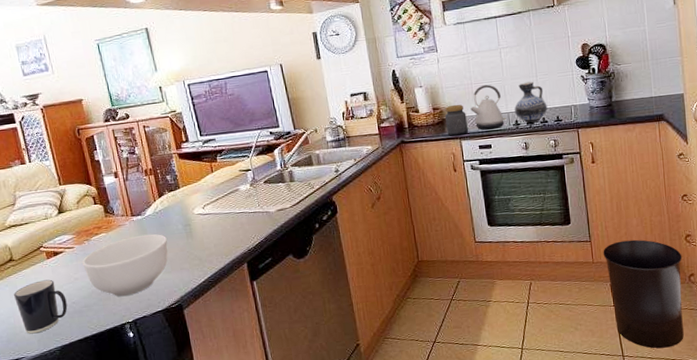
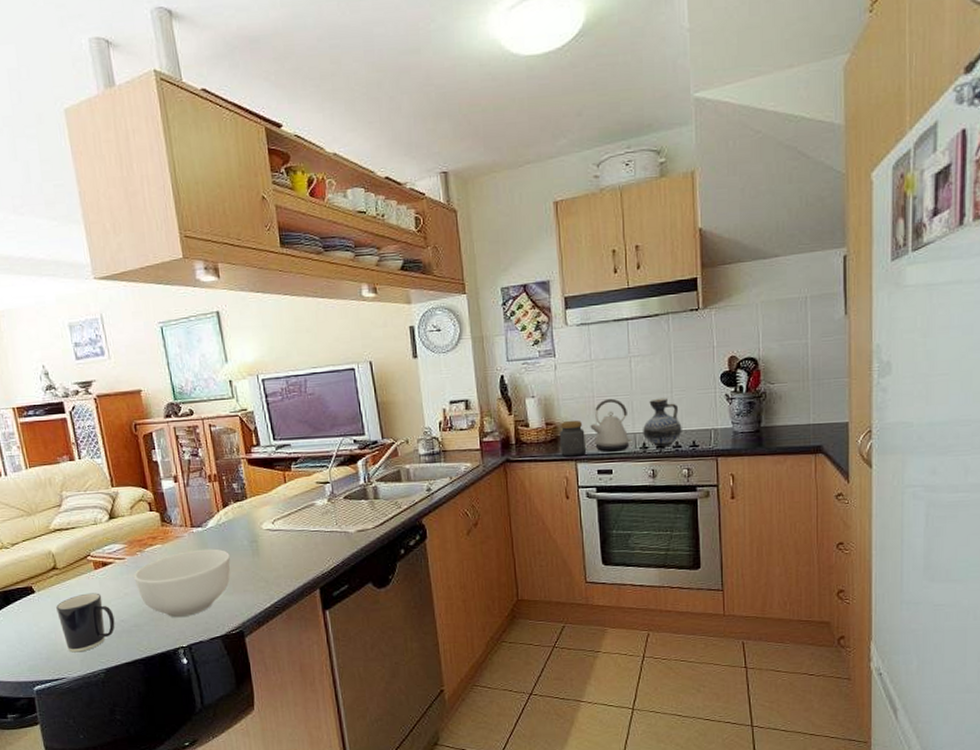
waste bin: present [603,239,684,349] -> none [737,591,832,721]

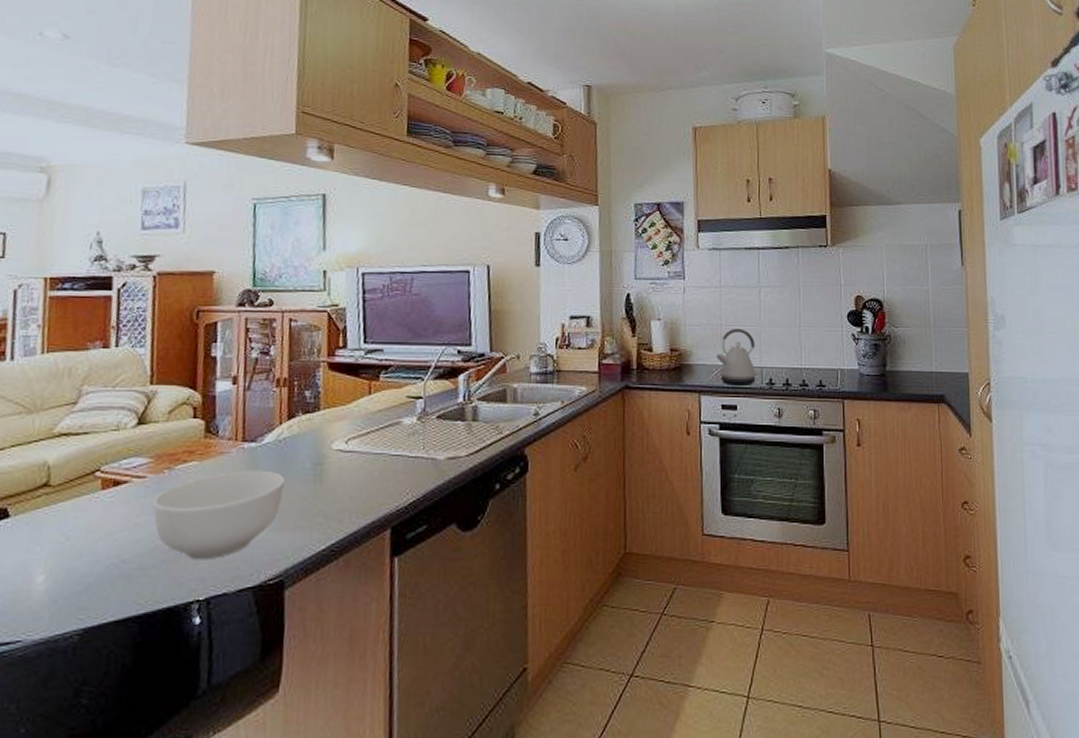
mug: present [56,593,115,653] -> none [33,521,114,604]
jar: present [560,420,586,458] -> none [684,347,711,389]
ceramic jug: present [642,398,682,447] -> none [769,332,809,384]

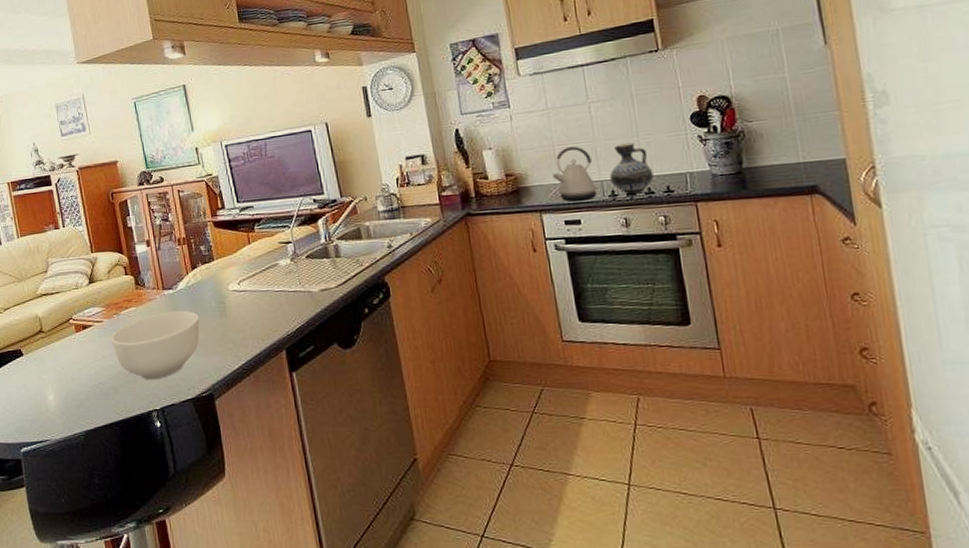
ceramic jug: none [769,332,809,384] -> present [609,142,654,194]

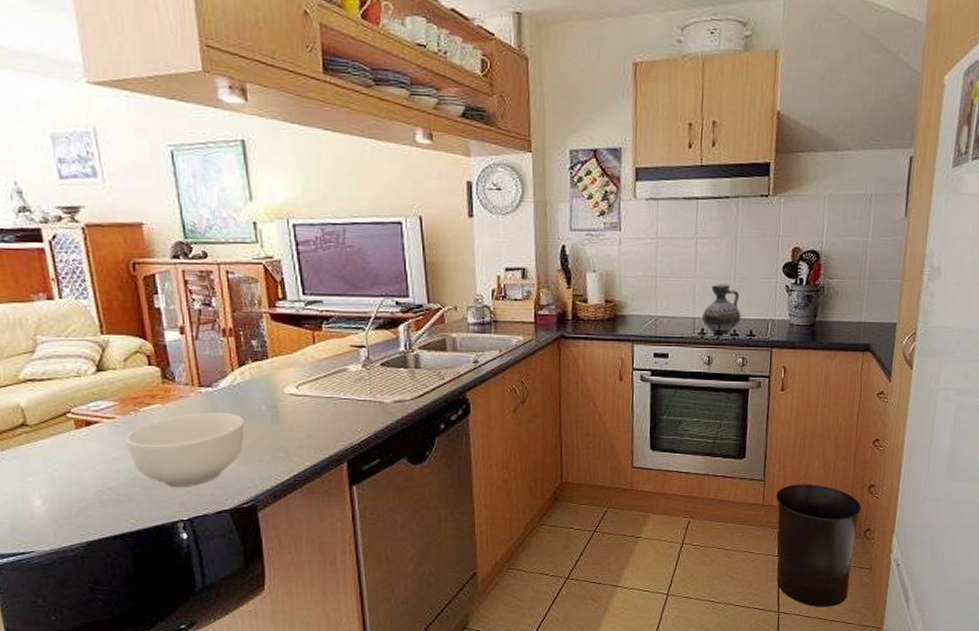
kettle: present [552,146,600,203] -> none [650,280,691,337]
waste bin: none [738,350,866,503] -> present [776,484,862,607]

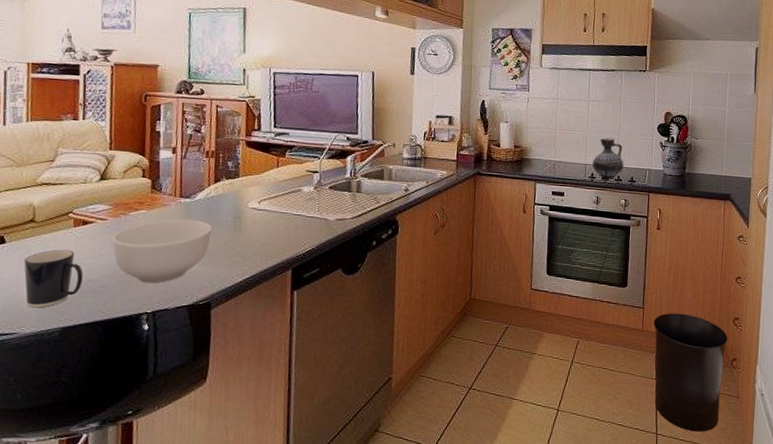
mug: none [25,455,100,523] -> present [24,249,84,308]

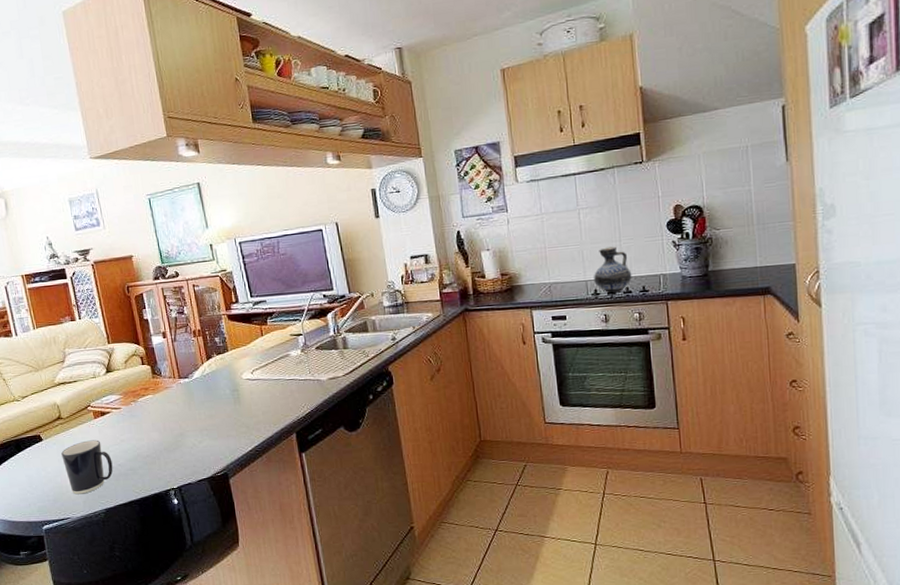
bowl: present [112,219,212,283] -> none [129,397,215,462]
waste bin: present [653,313,728,432] -> none [693,429,789,555]

